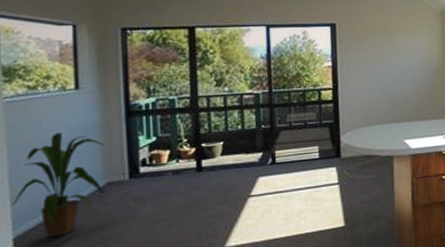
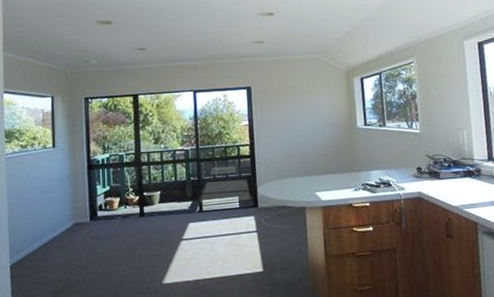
house plant: present [11,132,105,237] -> none [9,182,73,266]

